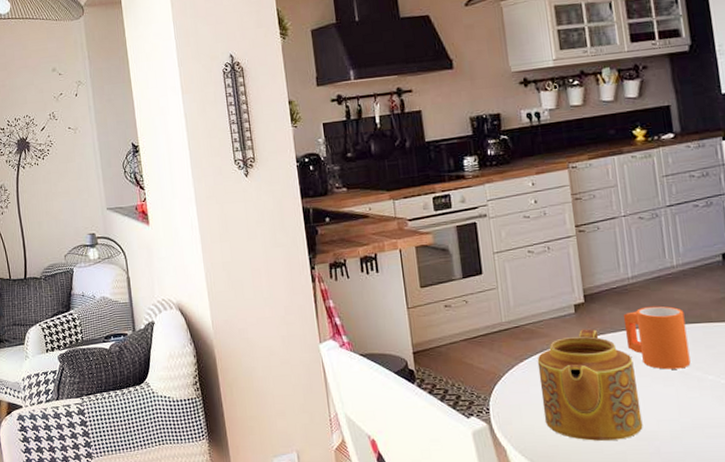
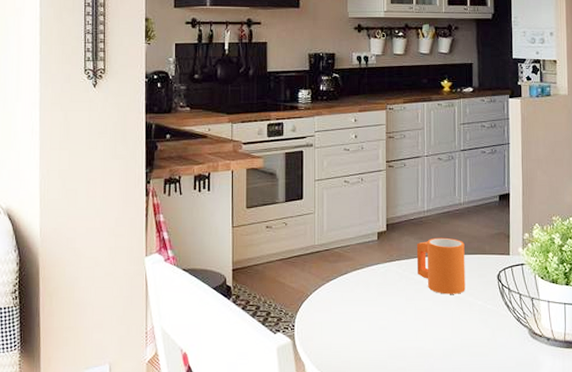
teapot: present [537,329,643,441] -> none [341,255,422,357]

